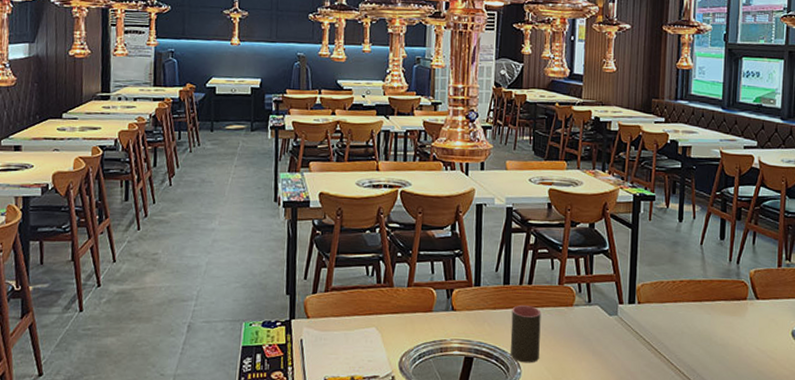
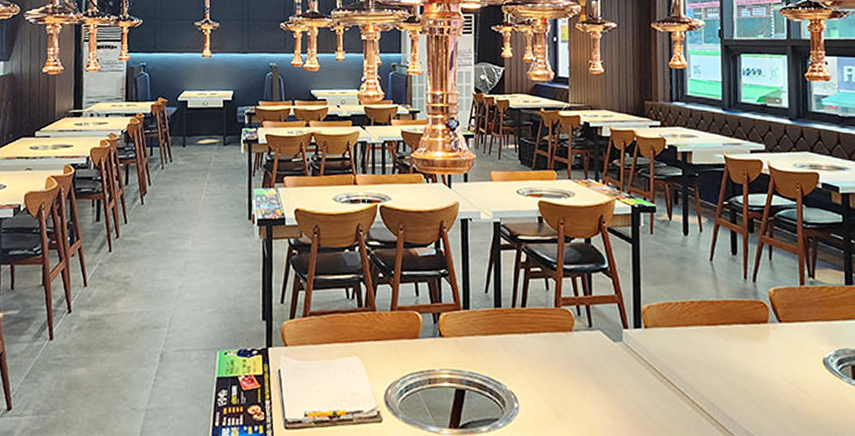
cup: present [510,305,541,363] -> none [505,330,538,397]

